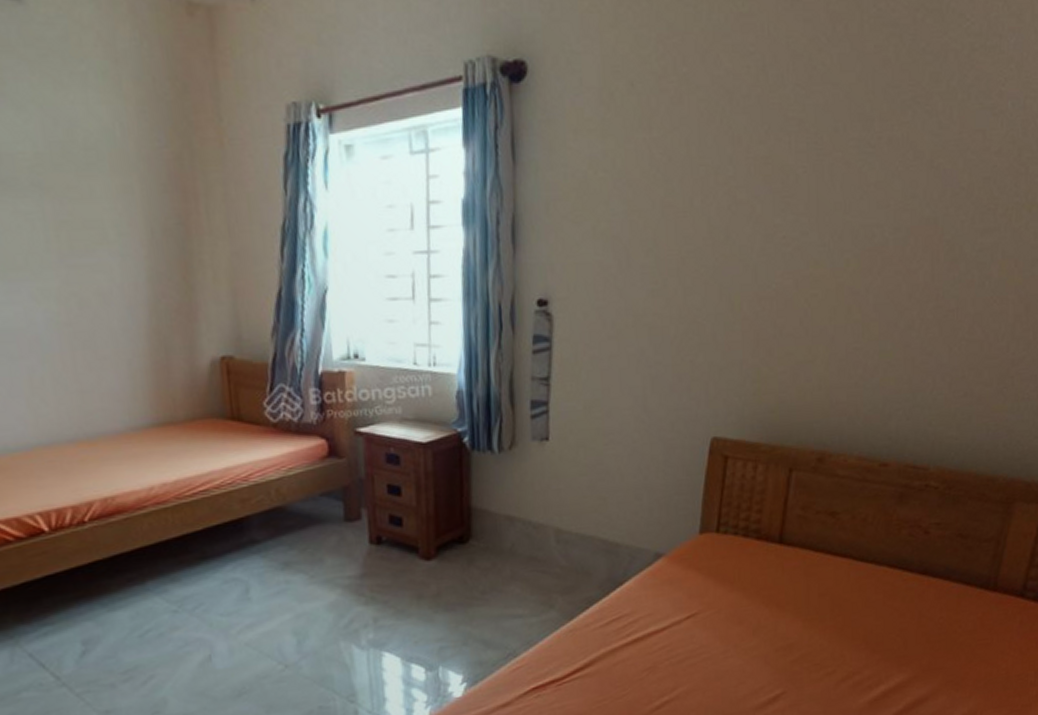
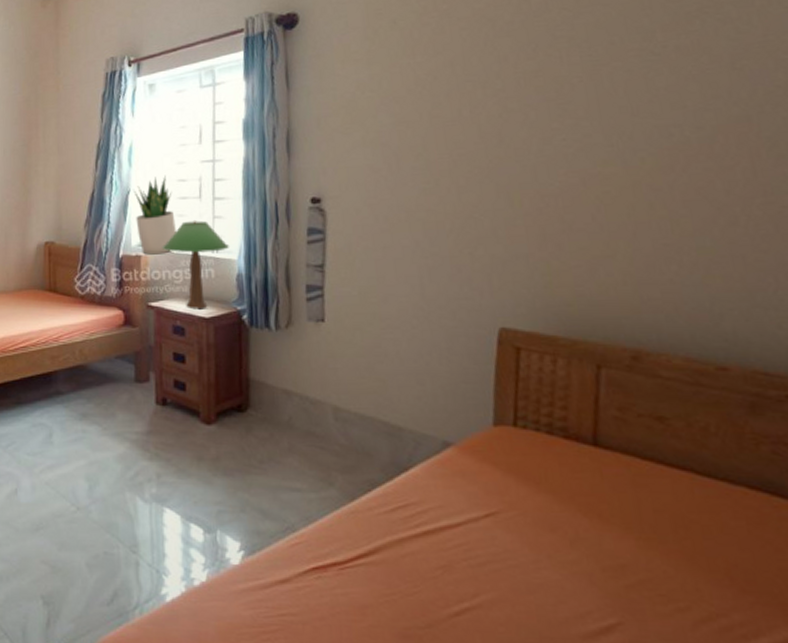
planter: none [332,269,386,371] -> present [133,175,176,255]
table lamp: none [371,326,448,434] -> present [163,219,229,310]

